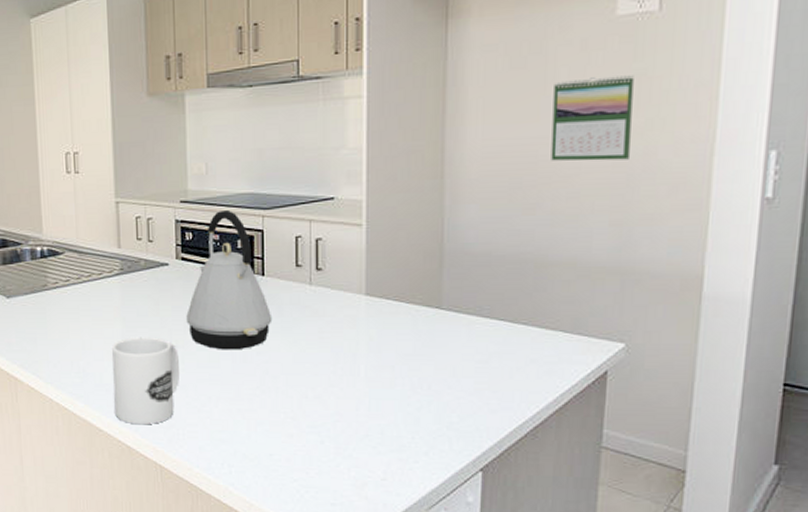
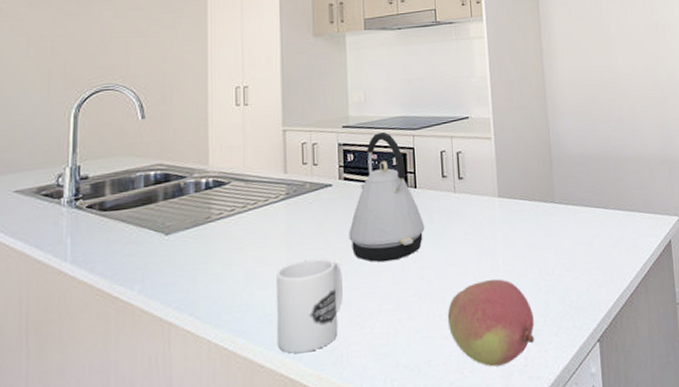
fruit: none [293,384,399,474] -> present [447,279,534,367]
calendar: present [551,75,634,161] -> none [608,23,661,83]

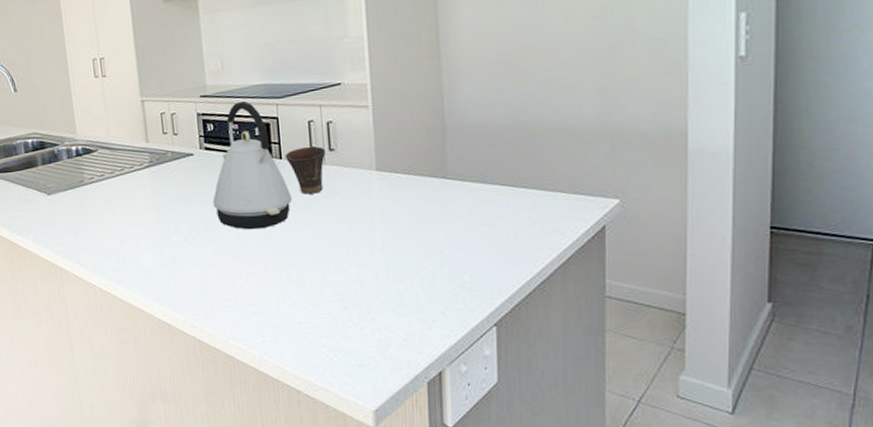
mug: present [276,258,343,353] -> none [147,222,211,304]
cup: none [419,175,456,223] -> present [284,146,326,194]
fruit: present [447,279,534,367] -> none [318,253,417,336]

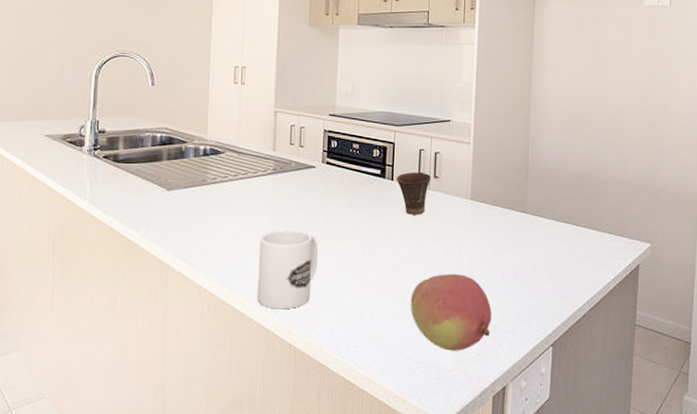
mug: none [147,222,211,304] -> present [257,229,318,309]
kettle: present [213,100,293,230] -> none [327,124,398,243]
fruit: none [318,253,417,336] -> present [410,273,492,351]

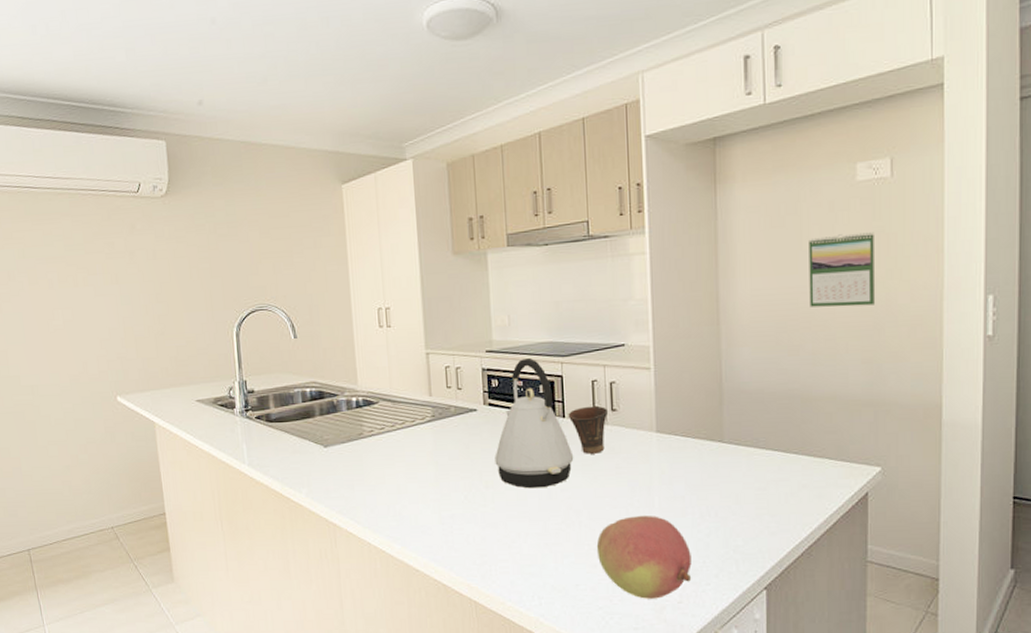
mug: present [257,229,318,309] -> none [426,479,490,563]
kettle: none [327,124,398,243] -> present [495,357,574,489]
calendar: none [602,47,655,107] -> present [809,232,876,307]

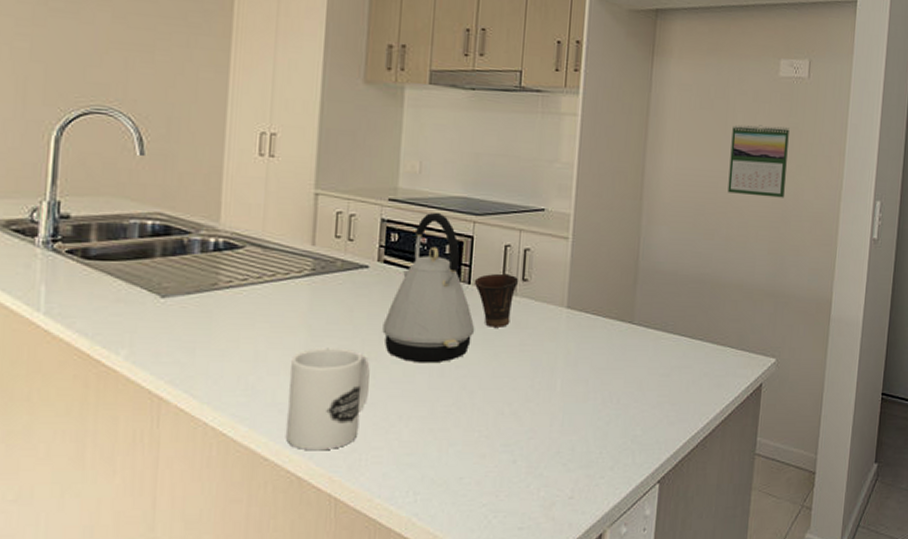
mug: none [426,479,490,563] -> present [286,347,370,451]
fruit: present [596,515,692,599] -> none [487,399,589,494]

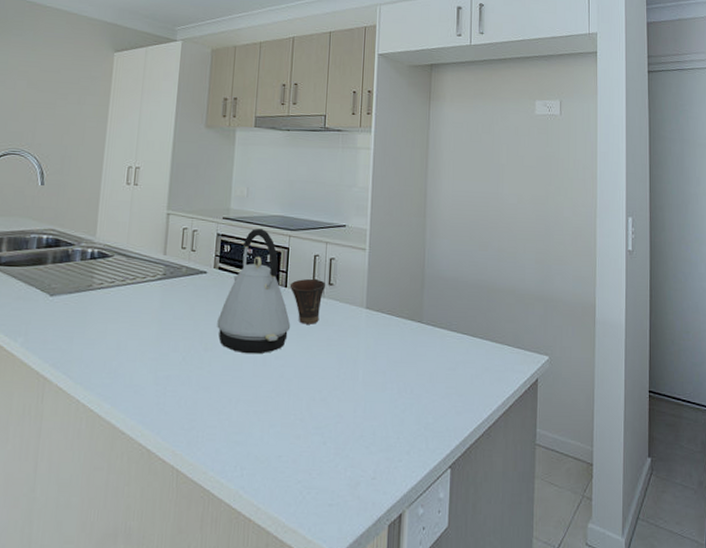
mug: present [286,347,370,451] -> none [140,339,207,427]
calendar: present [727,125,789,198] -> none [497,154,548,215]

